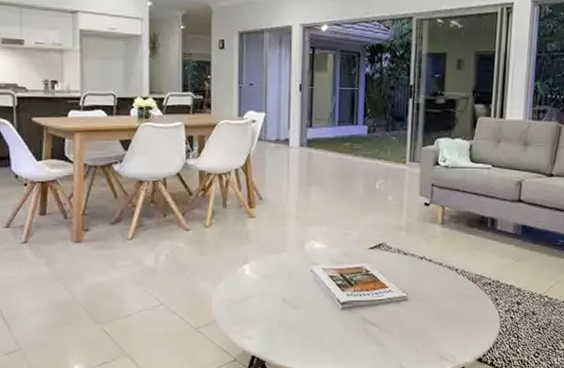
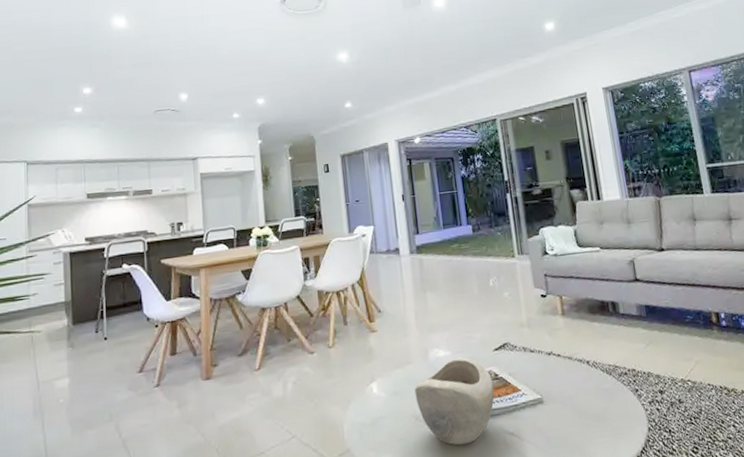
decorative bowl: none [286,251,363,328] -> present [414,357,494,446]

